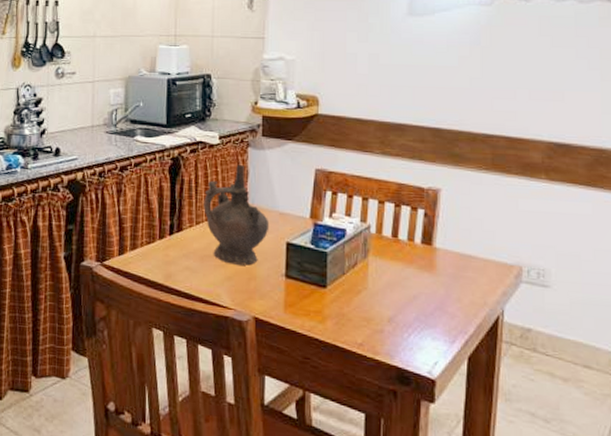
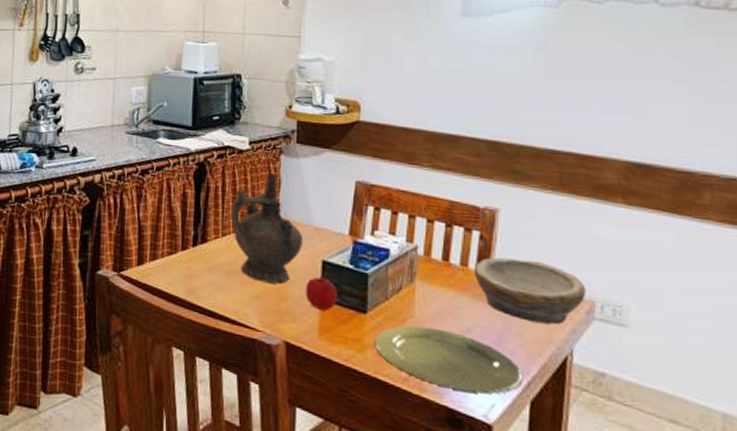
apple: none [271,256,300,288] -> present [305,276,337,311]
plate: none [333,296,462,353] -> present [374,325,523,394]
bowl: none [419,232,515,289] -> present [473,257,586,325]

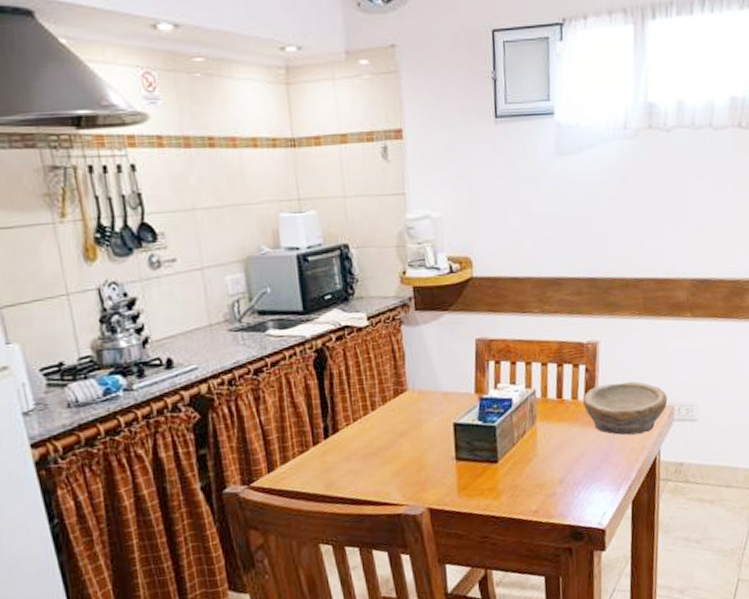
ceremonial vessel: present [231,173,304,284] -> none [358,346,434,458]
apple: present [305,276,337,311] -> none [440,438,471,471]
plate: present [374,325,523,394] -> none [506,460,626,510]

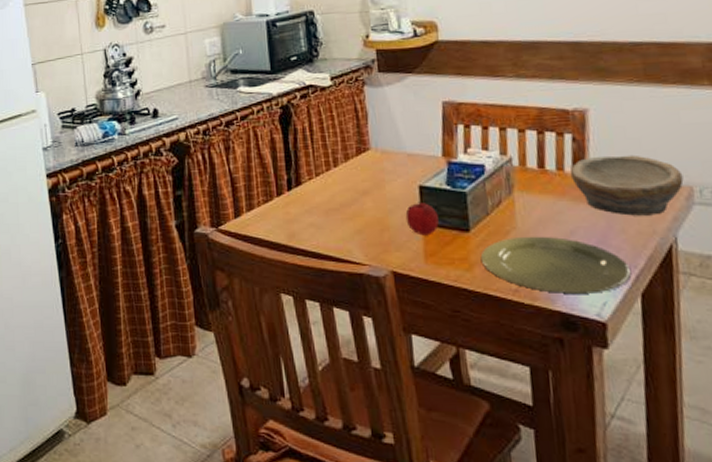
apple: none [440,438,471,471] -> present [405,201,439,236]
plate: none [506,460,626,510] -> present [480,236,632,294]

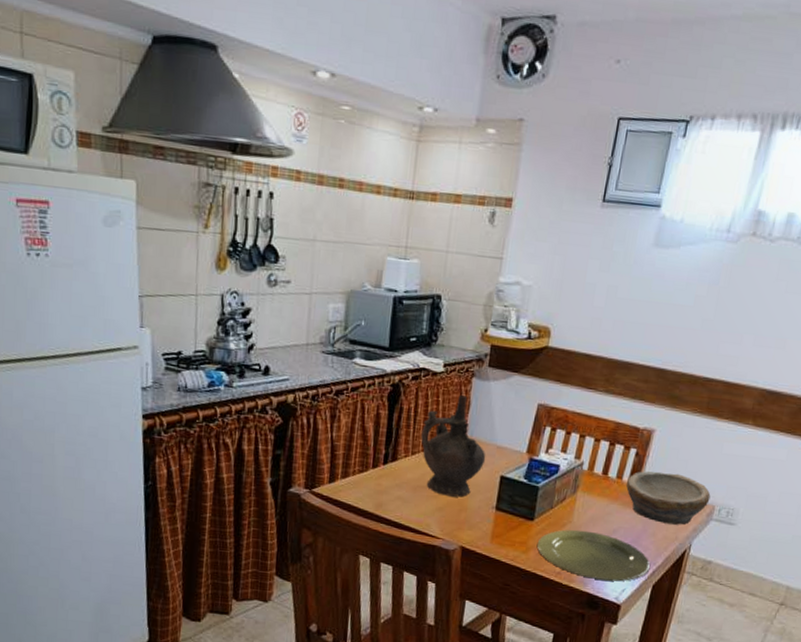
ceremonial vessel: none [321,106,398,216] -> present [421,395,486,497]
apple: present [405,201,439,236] -> none [482,489,511,520]

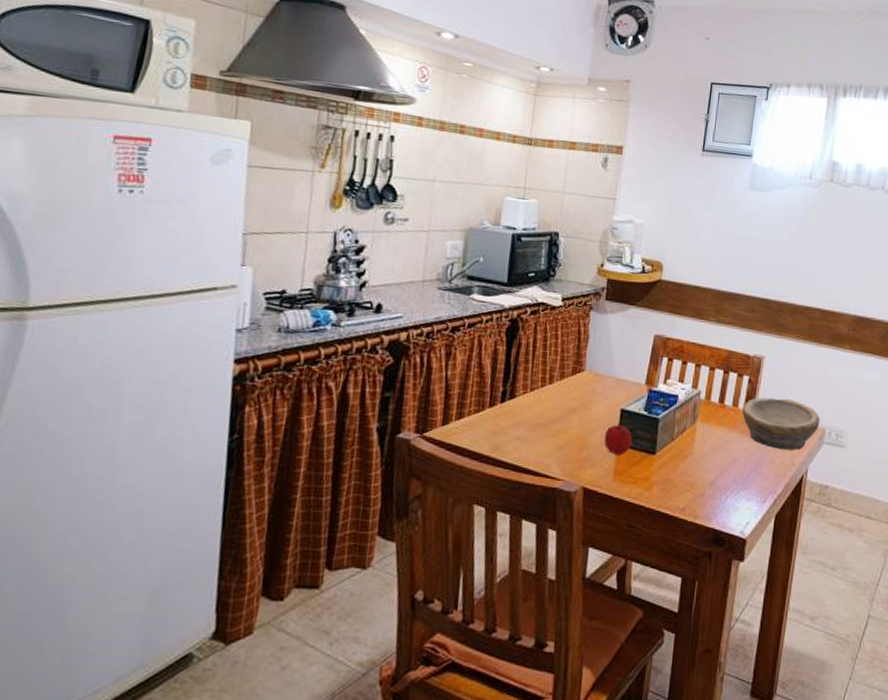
ceremonial vessel: present [421,395,486,497] -> none [540,329,606,434]
apple: none [482,489,511,520] -> present [603,423,632,456]
plate: present [537,529,651,582] -> none [660,461,772,514]

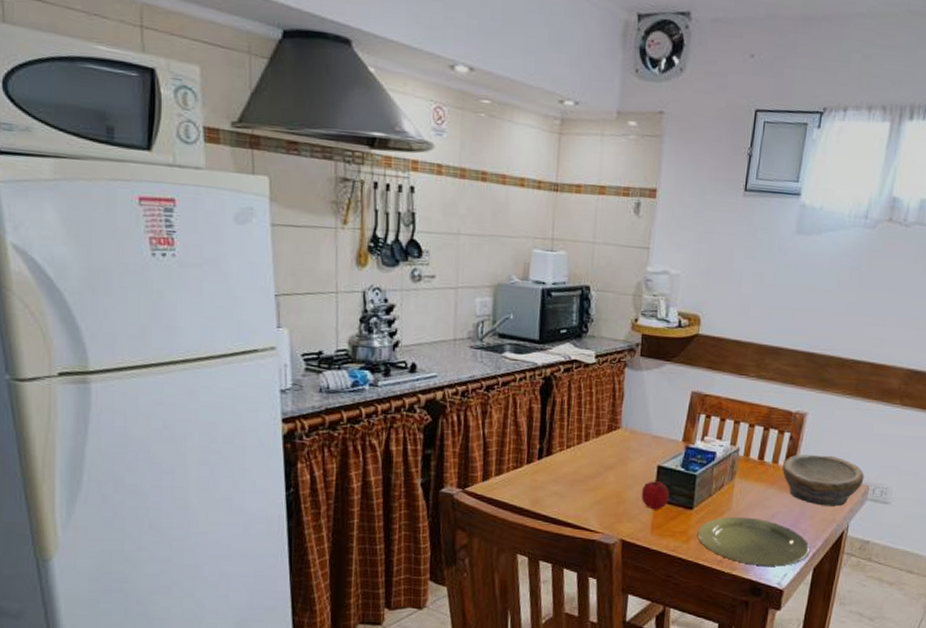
plate: none [660,461,772,514] -> present [697,516,810,567]

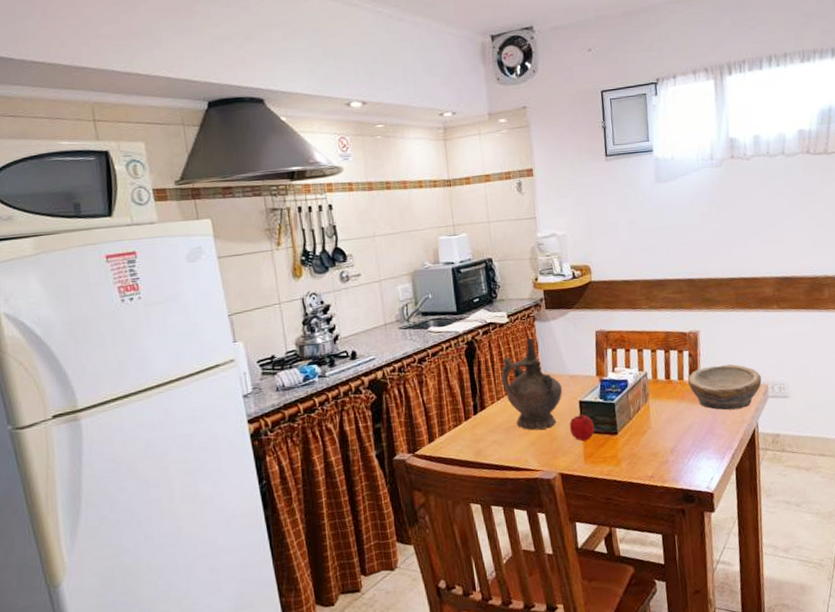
ceremonial vessel: none [575,386,642,489] -> present [500,338,563,431]
plate: present [697,516,810,567] -> none [625,432,729,475]

